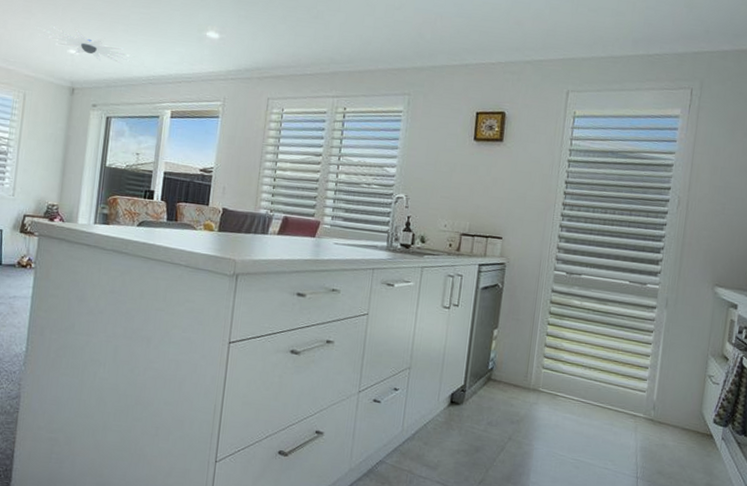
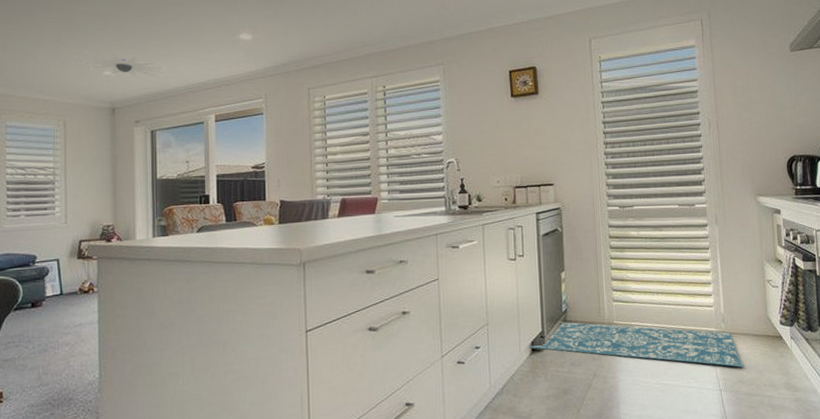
rug: none [448,379,667,459] -> present [529,321,744,368]

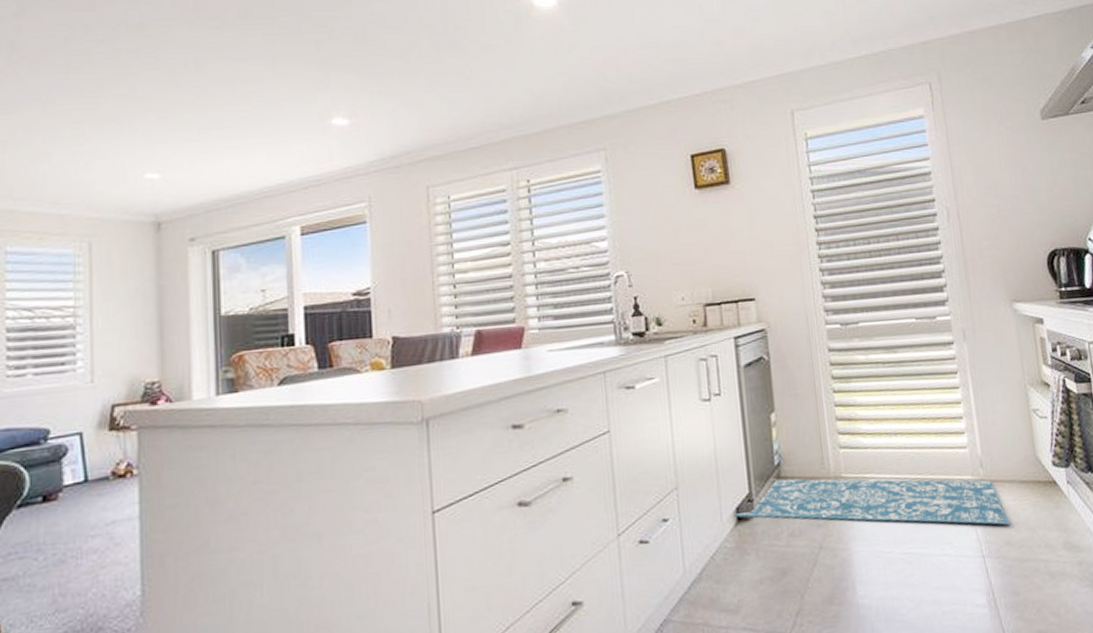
ceiling light: present [67,51,174,78] -> none [92,146,243,181]

